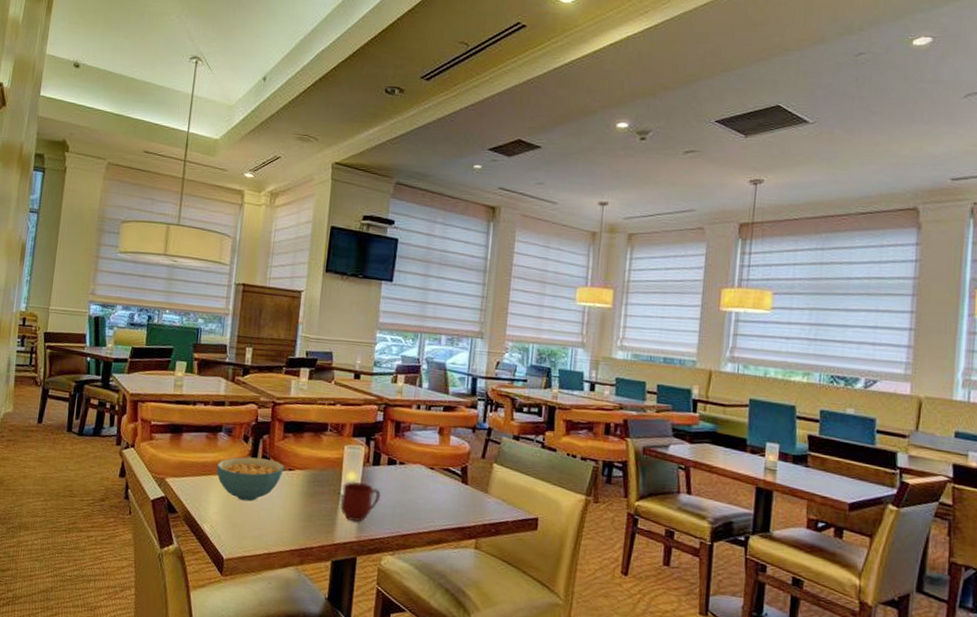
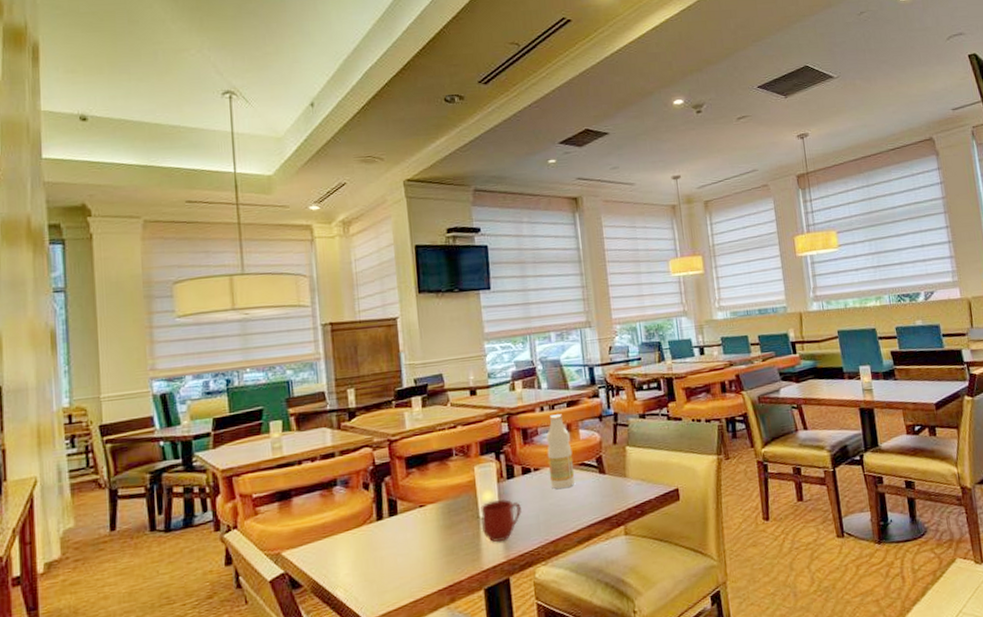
cereal bowl: present [216,456,284,502] -> none [338,501,414,554]
fruit juice: none [412,415,440,489] -> present [546,414,575,489]

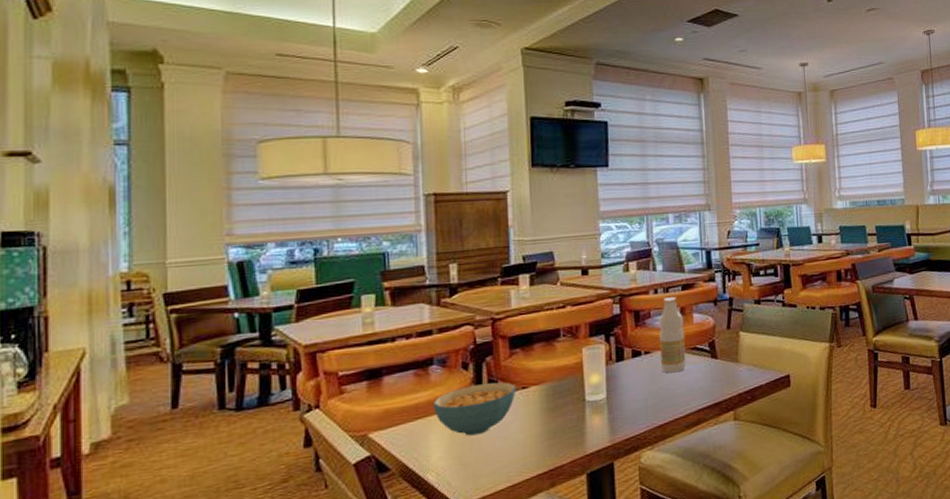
cereal bowl: none [338,501,414,554] -> present [432,382,517,436]
mug: present [481,499,521,542] -> none [586,382,629,426]

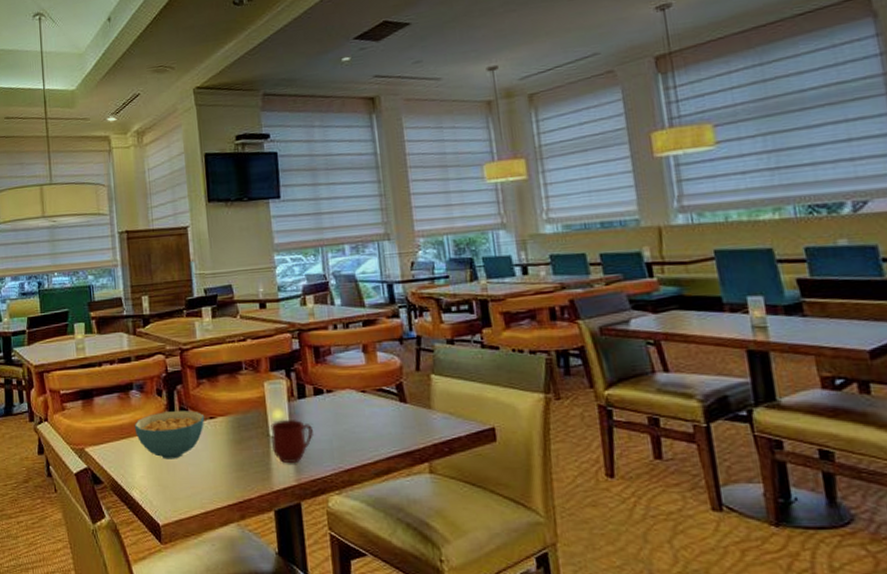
mug: none [586,382,629,426] -> present [271,419,313,463]
fruit juice: present [659,297,687,373] -> none [340,333,373,415]

